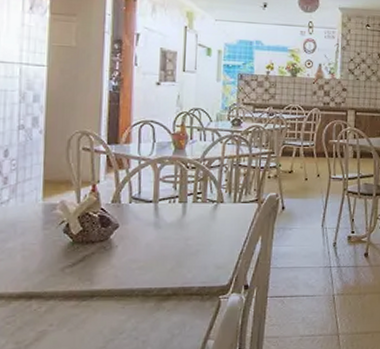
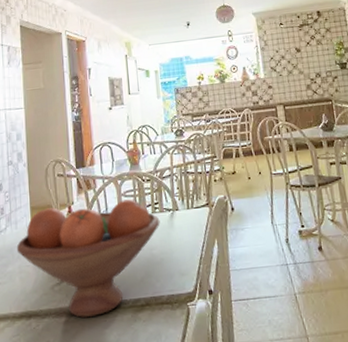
fruit bowl: none [20,184,201,304] -> present [16,198,160,318]

